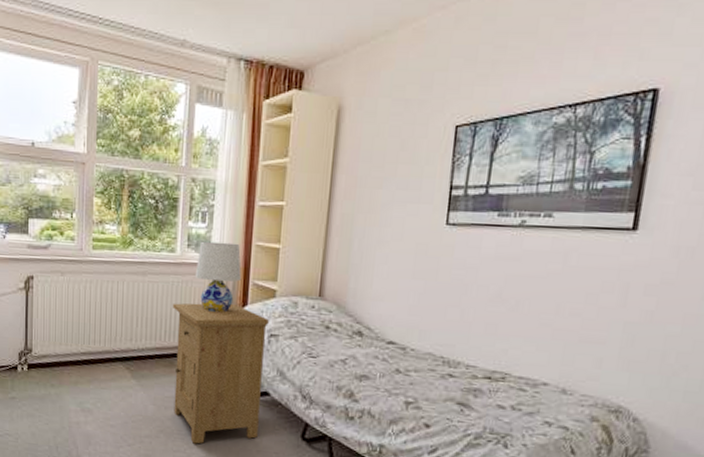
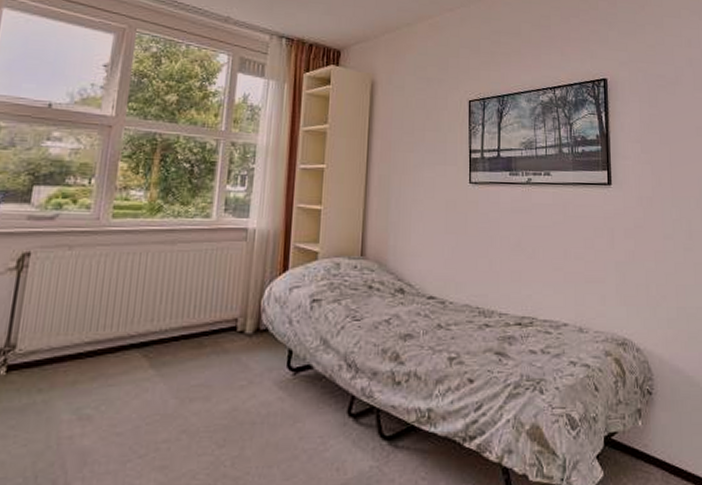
nightstand: present [173,303,269,444] -> none [200,269,311,441]
table lamp: present [194,241,241,313] -> none [231,205,282,280]

